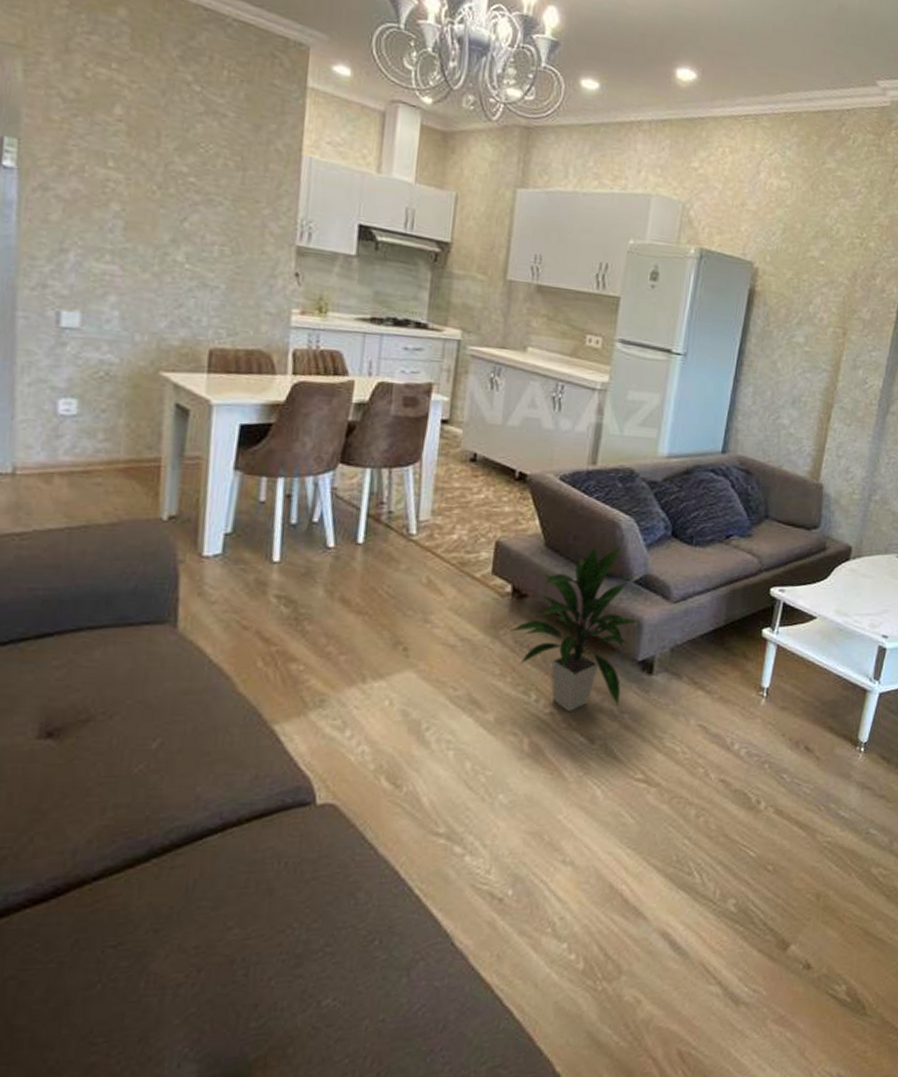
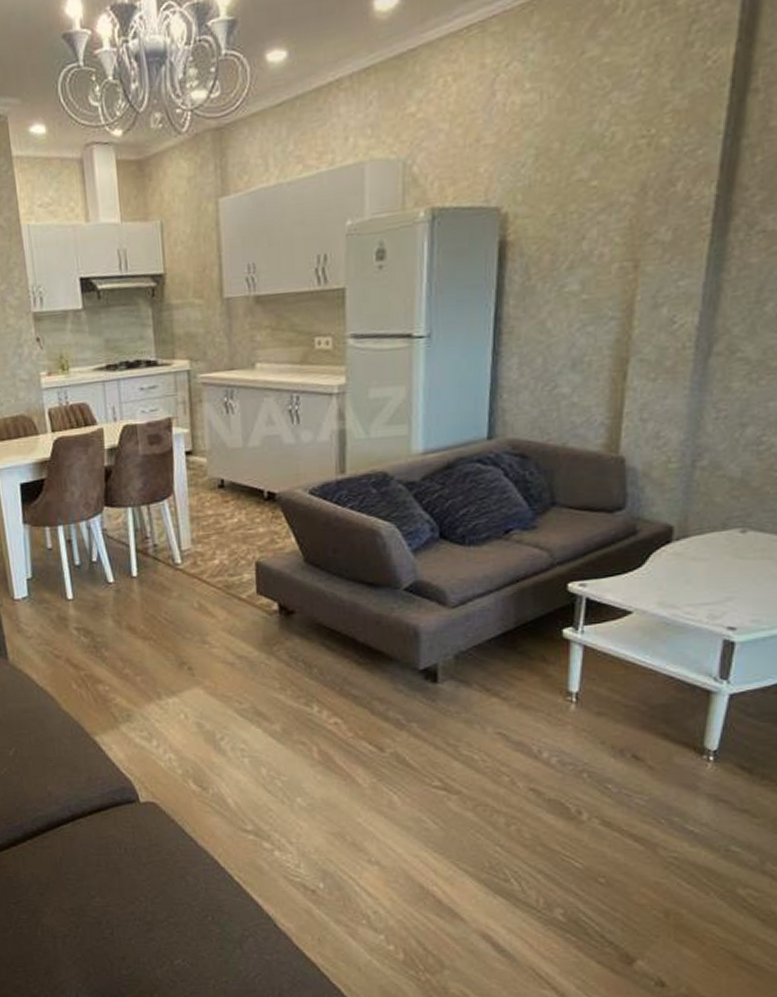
indoor plant: present [509,546,640,711] -> none [282,554,415,721]

